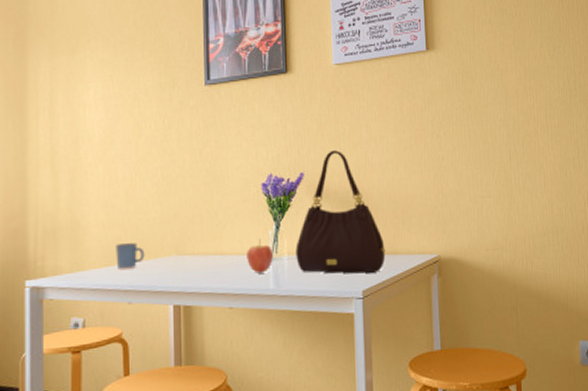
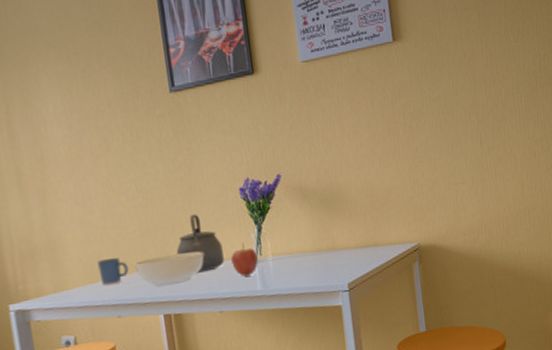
bowl: none [151,243,220,277] -> present [134,251,204,287]
tea kettle: none [193,206,239,266] -> present [176,214,224,273]
handbag: present [295,150,386,274] -> none [279,149,368,272]

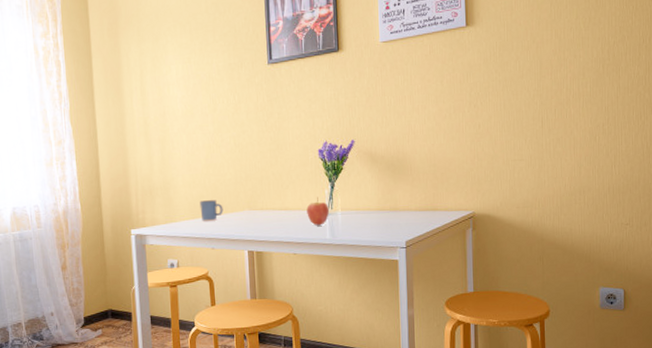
bowl: present [134,251,204,287] -> none [228,201,285,228]
tea kettle: present [176,214,224,273] -> none [262,169,301,219]

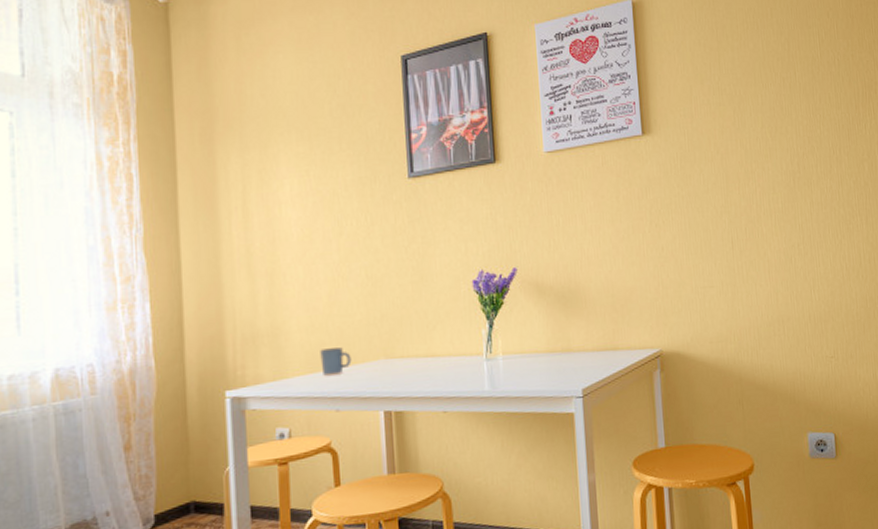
fruit: present [306,197,330,226] -> none [459,338,489,375]

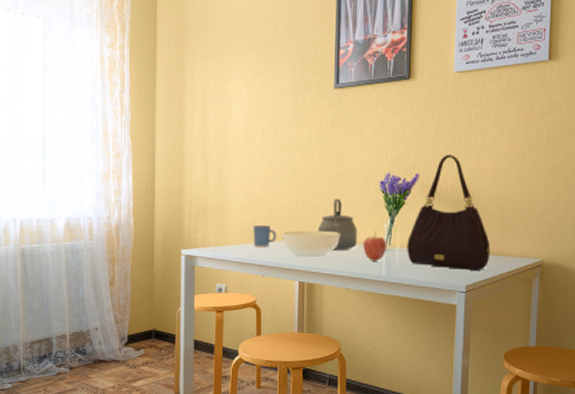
bowl: none [358,345,431,381] -> present [282,230,340,258]
tea kettle: none [402,305,452,369] -> present [317,198,357,251]
fruit: none [459,338,489,375] -> present [363,231,388,261]
handbag: none [510,243,605,373] -> present [407,155,491,270]

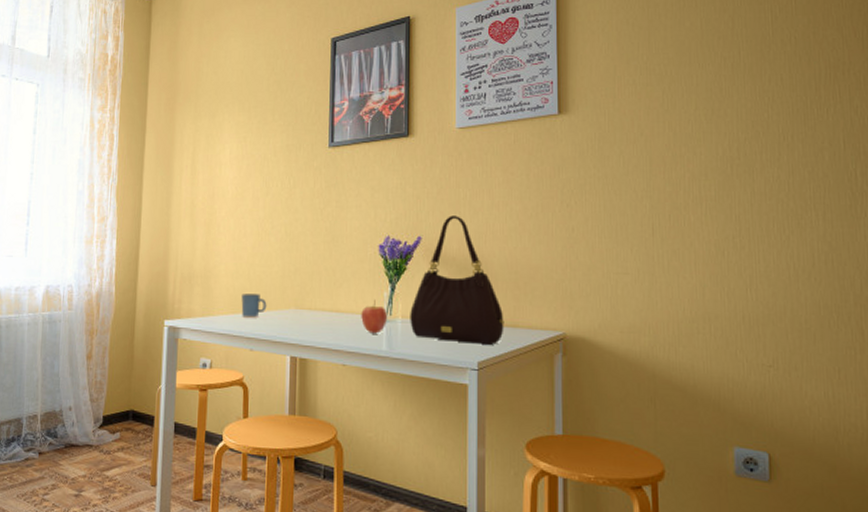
bowl: present [282,230,340,258] -> none [272,299,336,330]
tea kettle: present [317,198,357,251] -> none [311,264,354,322]

